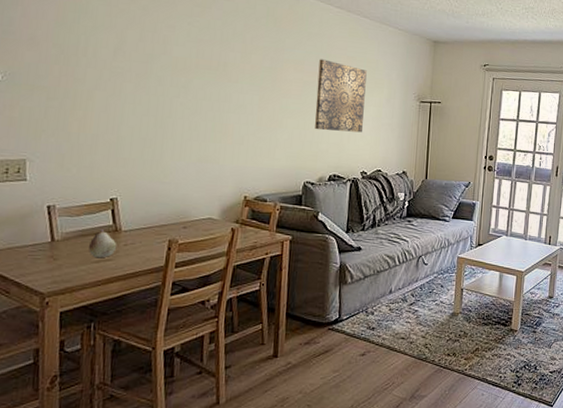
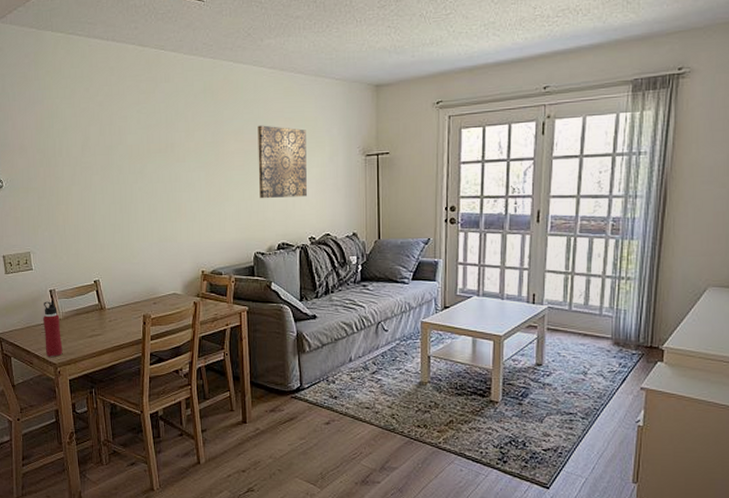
water bottle: none [30,217,57,285] -> present [43,300,63,357]
fruit: present [87,230,117,258] -> none [82,308,104,334]

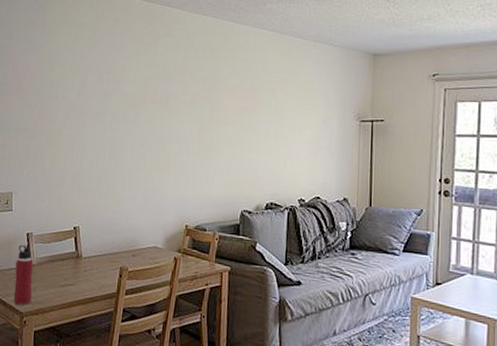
wall art: present [258,125,307,199] -> none [251,84,302,158]

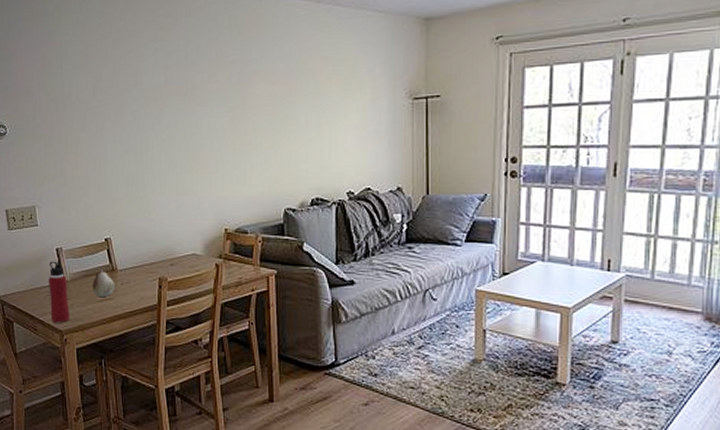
fruit: none [56,256,79,283] -> present [92,270,115,298]

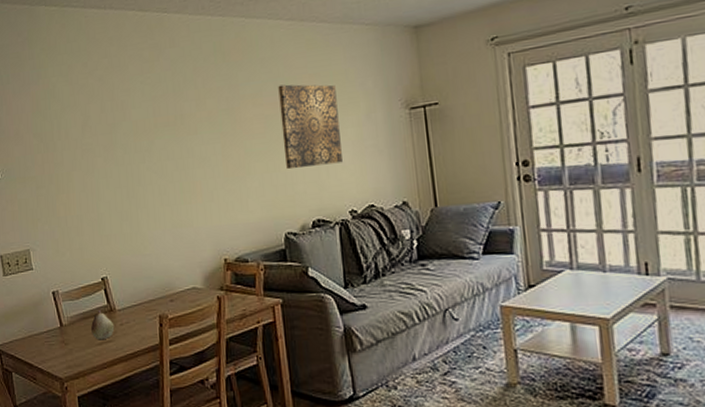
water bottle: present [49,260,70,323] -> none [46,303,70,370]
wall art: none [289,64,345,148] -> present [278,84,342,170]

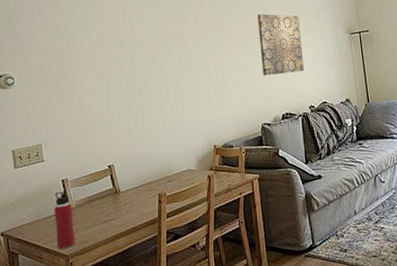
water bottle: none [46,303,70,370] -> present [54,189,75,249]
fruit: present [90,311,115,340] -> none [96,193,119,219]

